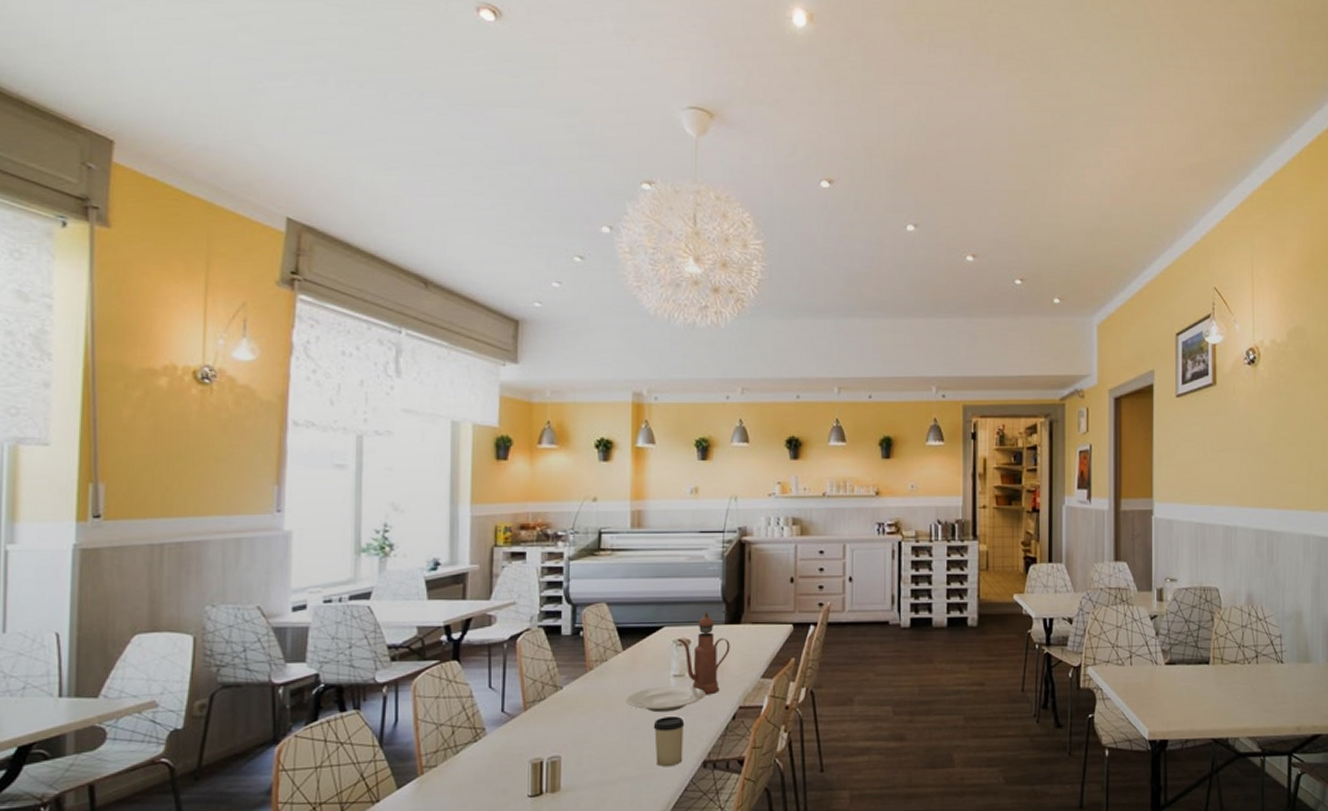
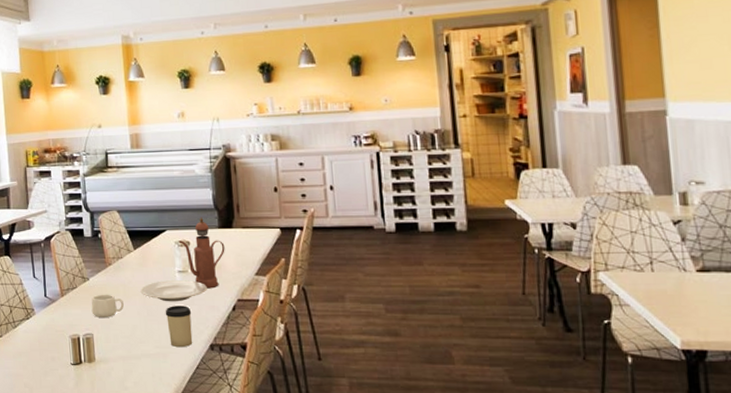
mug: none [561,705,603,735] -> present [91,294,124,317]

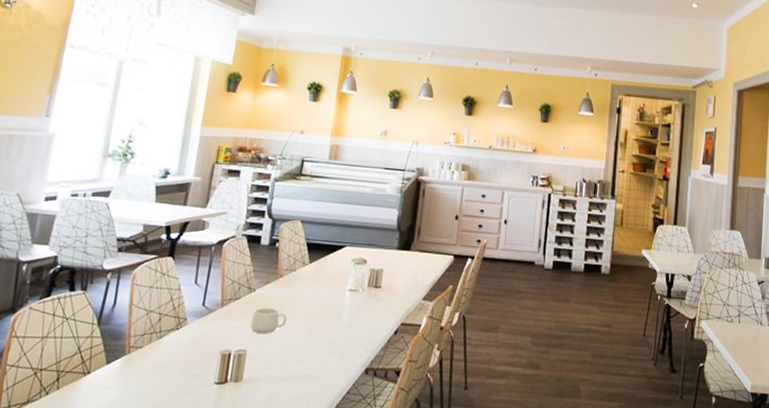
plate: present [140,280,207,302] -> none [306,298,374,322]
cup: present [165,306,193,348] -> none [325,325,354,370]
coffeepot: present [178,217,225,289] -> none [356,236,400,310]

